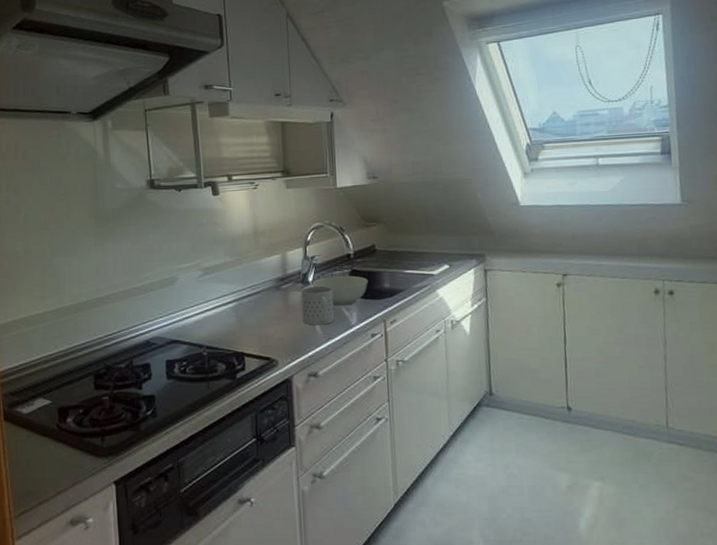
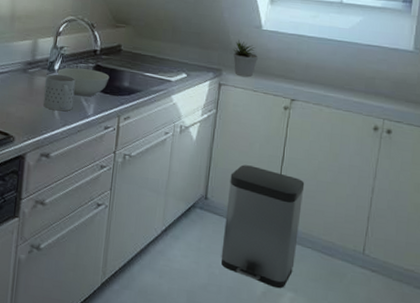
potted plant: none [493,220,521,259] -> present [233,40,258,78]
pedal bin: none [512,351,597,478] -> present [221,164,305,288]

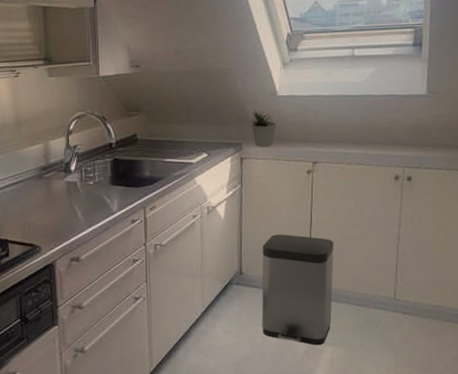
mug: present [43,74,76,112] -> none [63,174,96,213]
bowl: present [57,67,110,97] -> none [74,164,130,194]

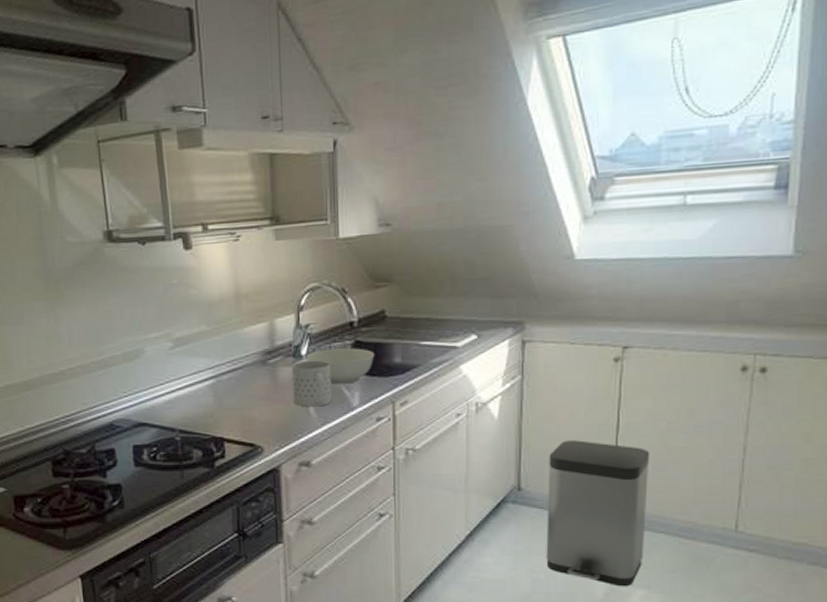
mug: none [63,174,96,213] -> present [291,360,332,407]
bowl: none [74,164,130,194] -> present [305,348,375,384]
potted plant: present [250,110,276,148] -> none [536,279,572,328]

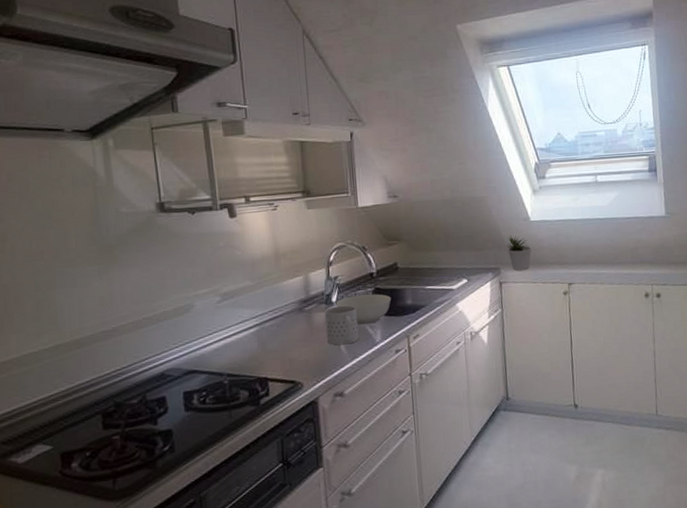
potted plant: none [536,279,572,328] -> present [506,235,531,272]
pedal bin: present [546,440,650,586] -> none [526,356,600,469]

